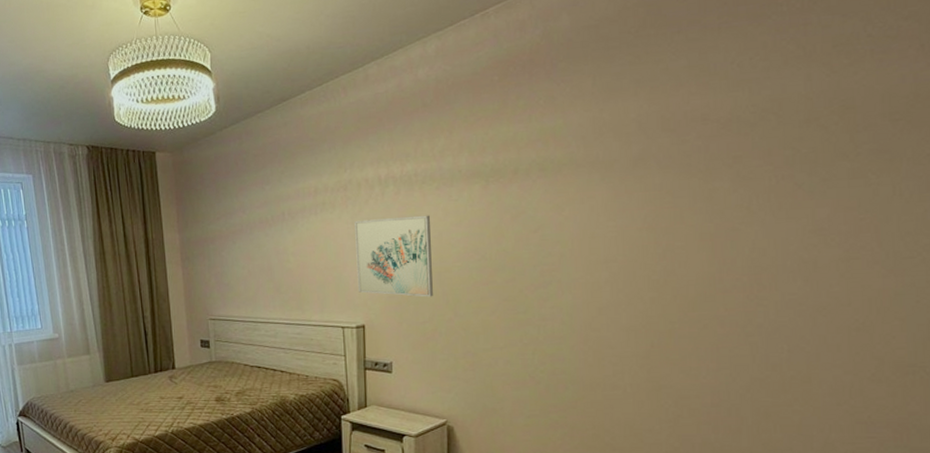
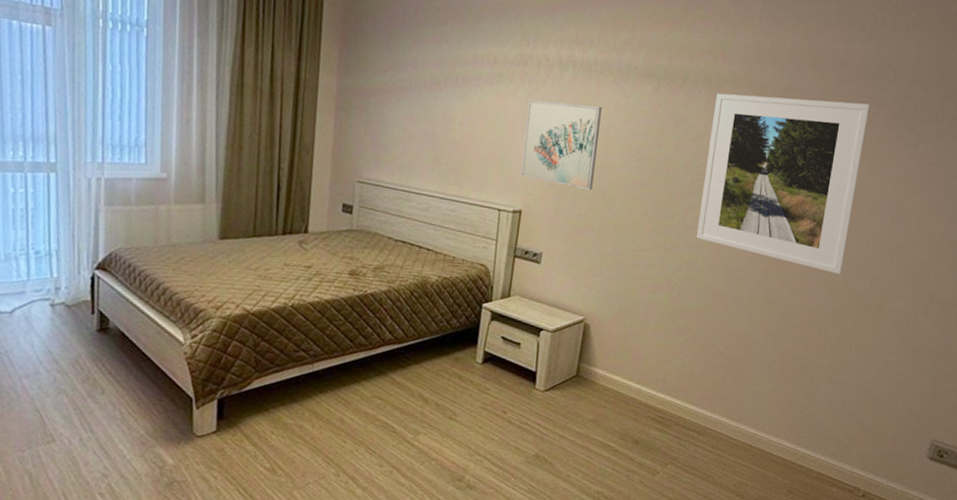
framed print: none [554,157,751,349] -> present [697,93,870,275]

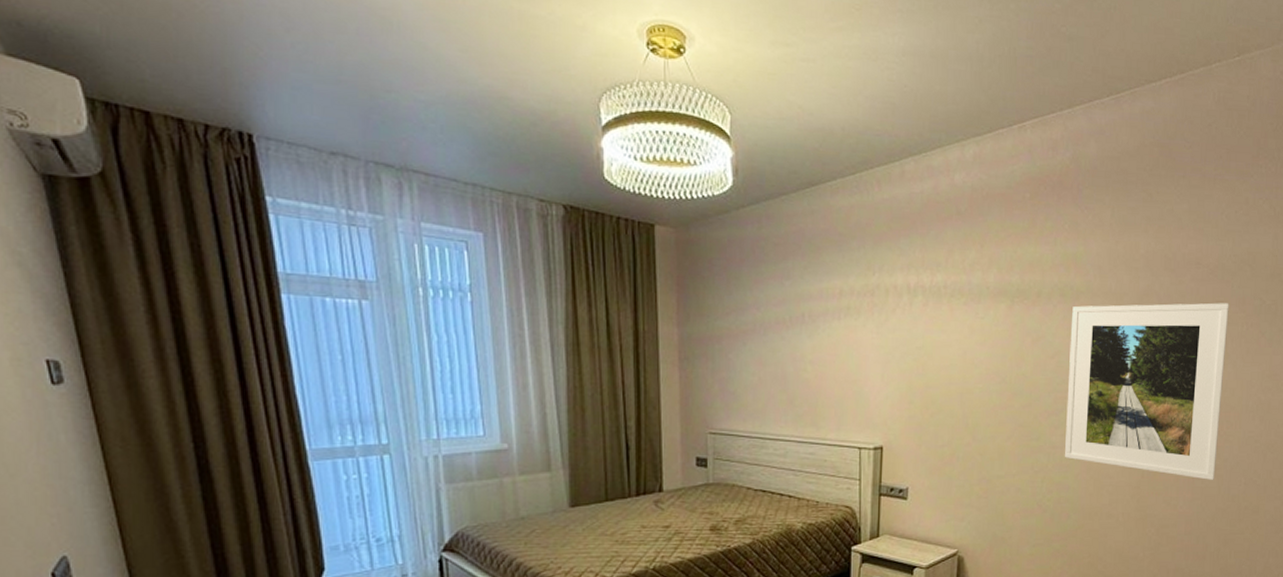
wall art: present [520,99,602,191] -> none [878,330,956,419]

